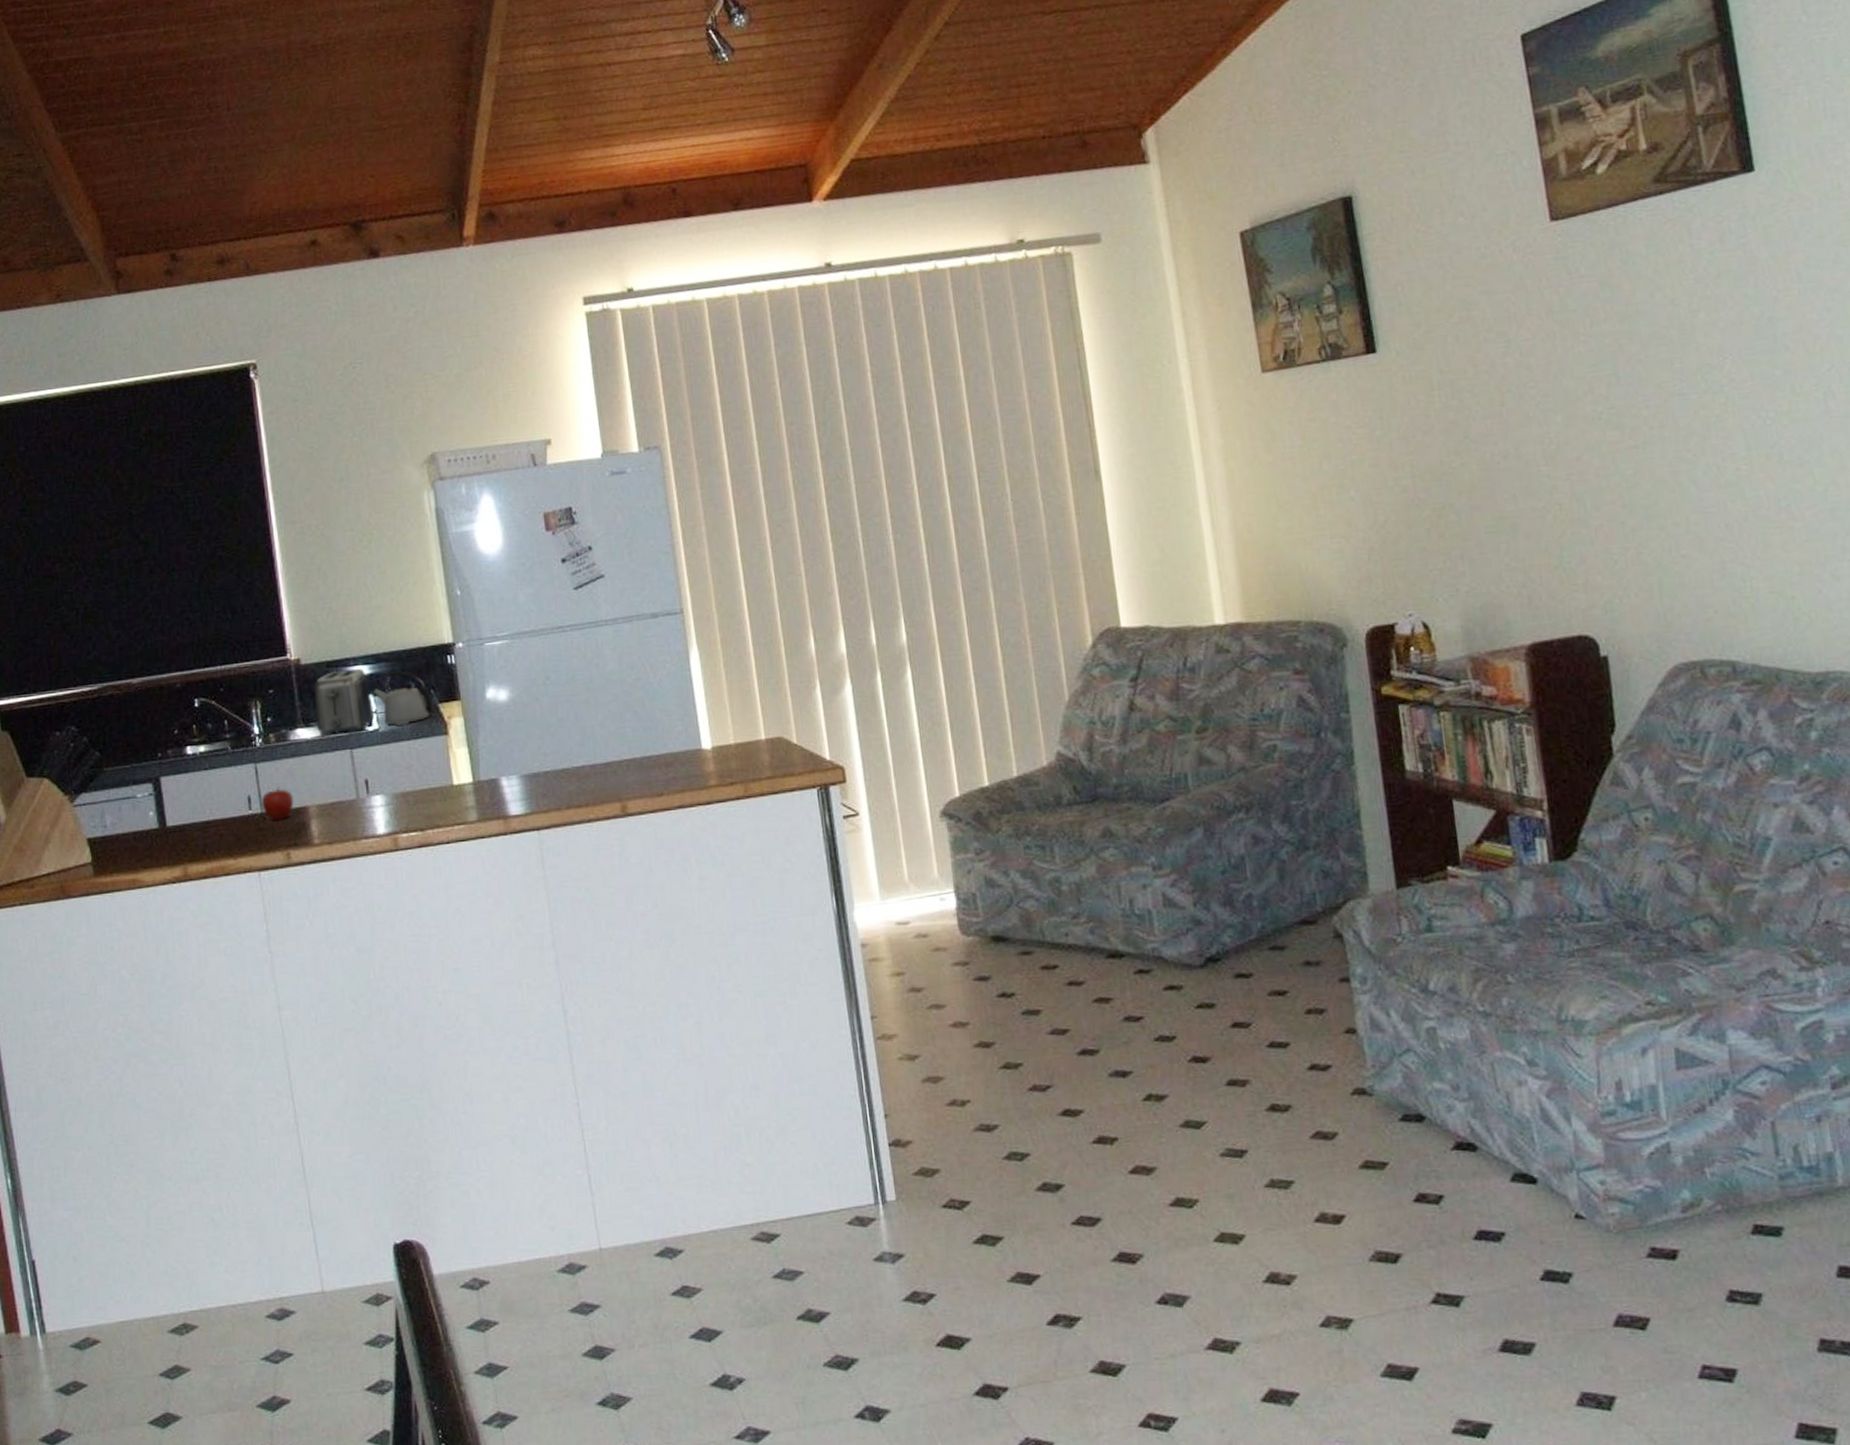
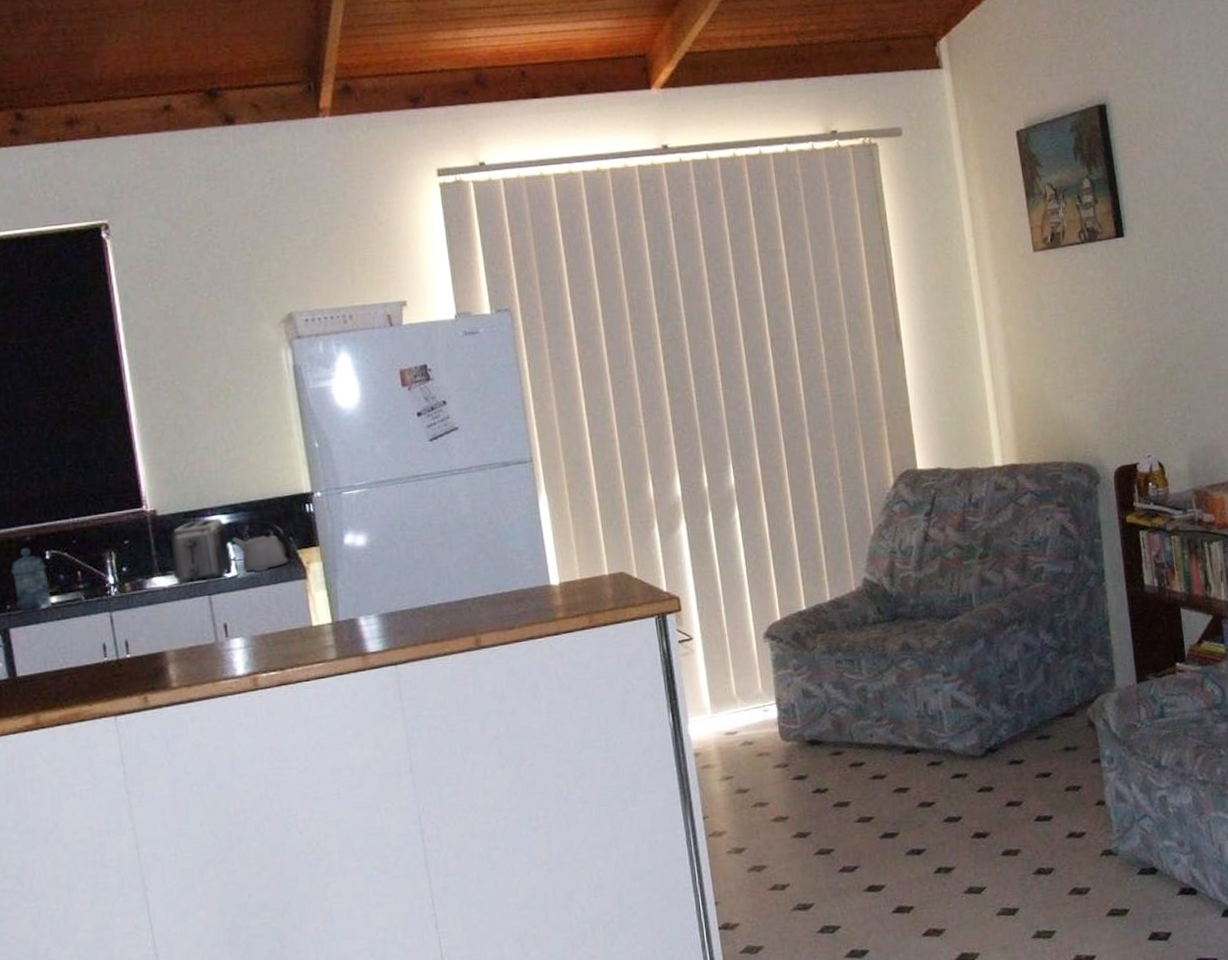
canister: none [162,694,200,761] -> present [10,547,52,612]
fruit: present [261,787,294,821] -> none [117,634,151,667]

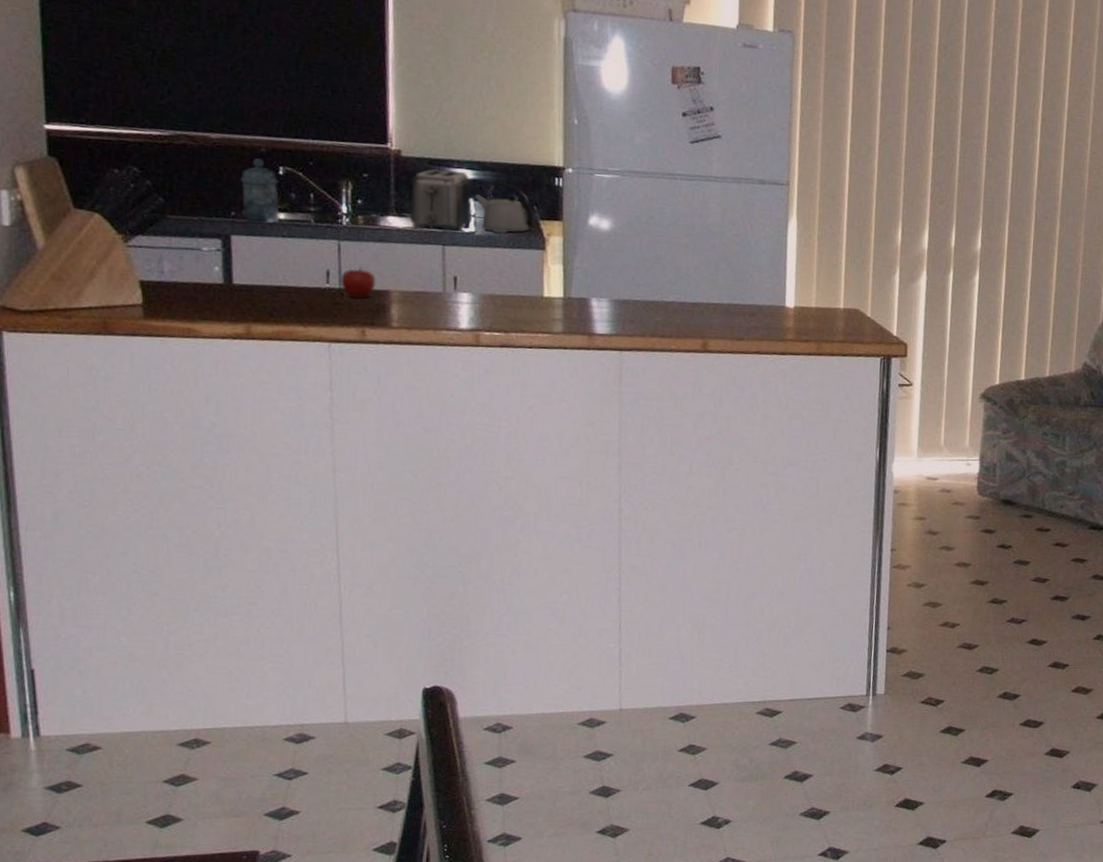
fruit: none [117,634,151,667] -> present [340,267,376,300]

